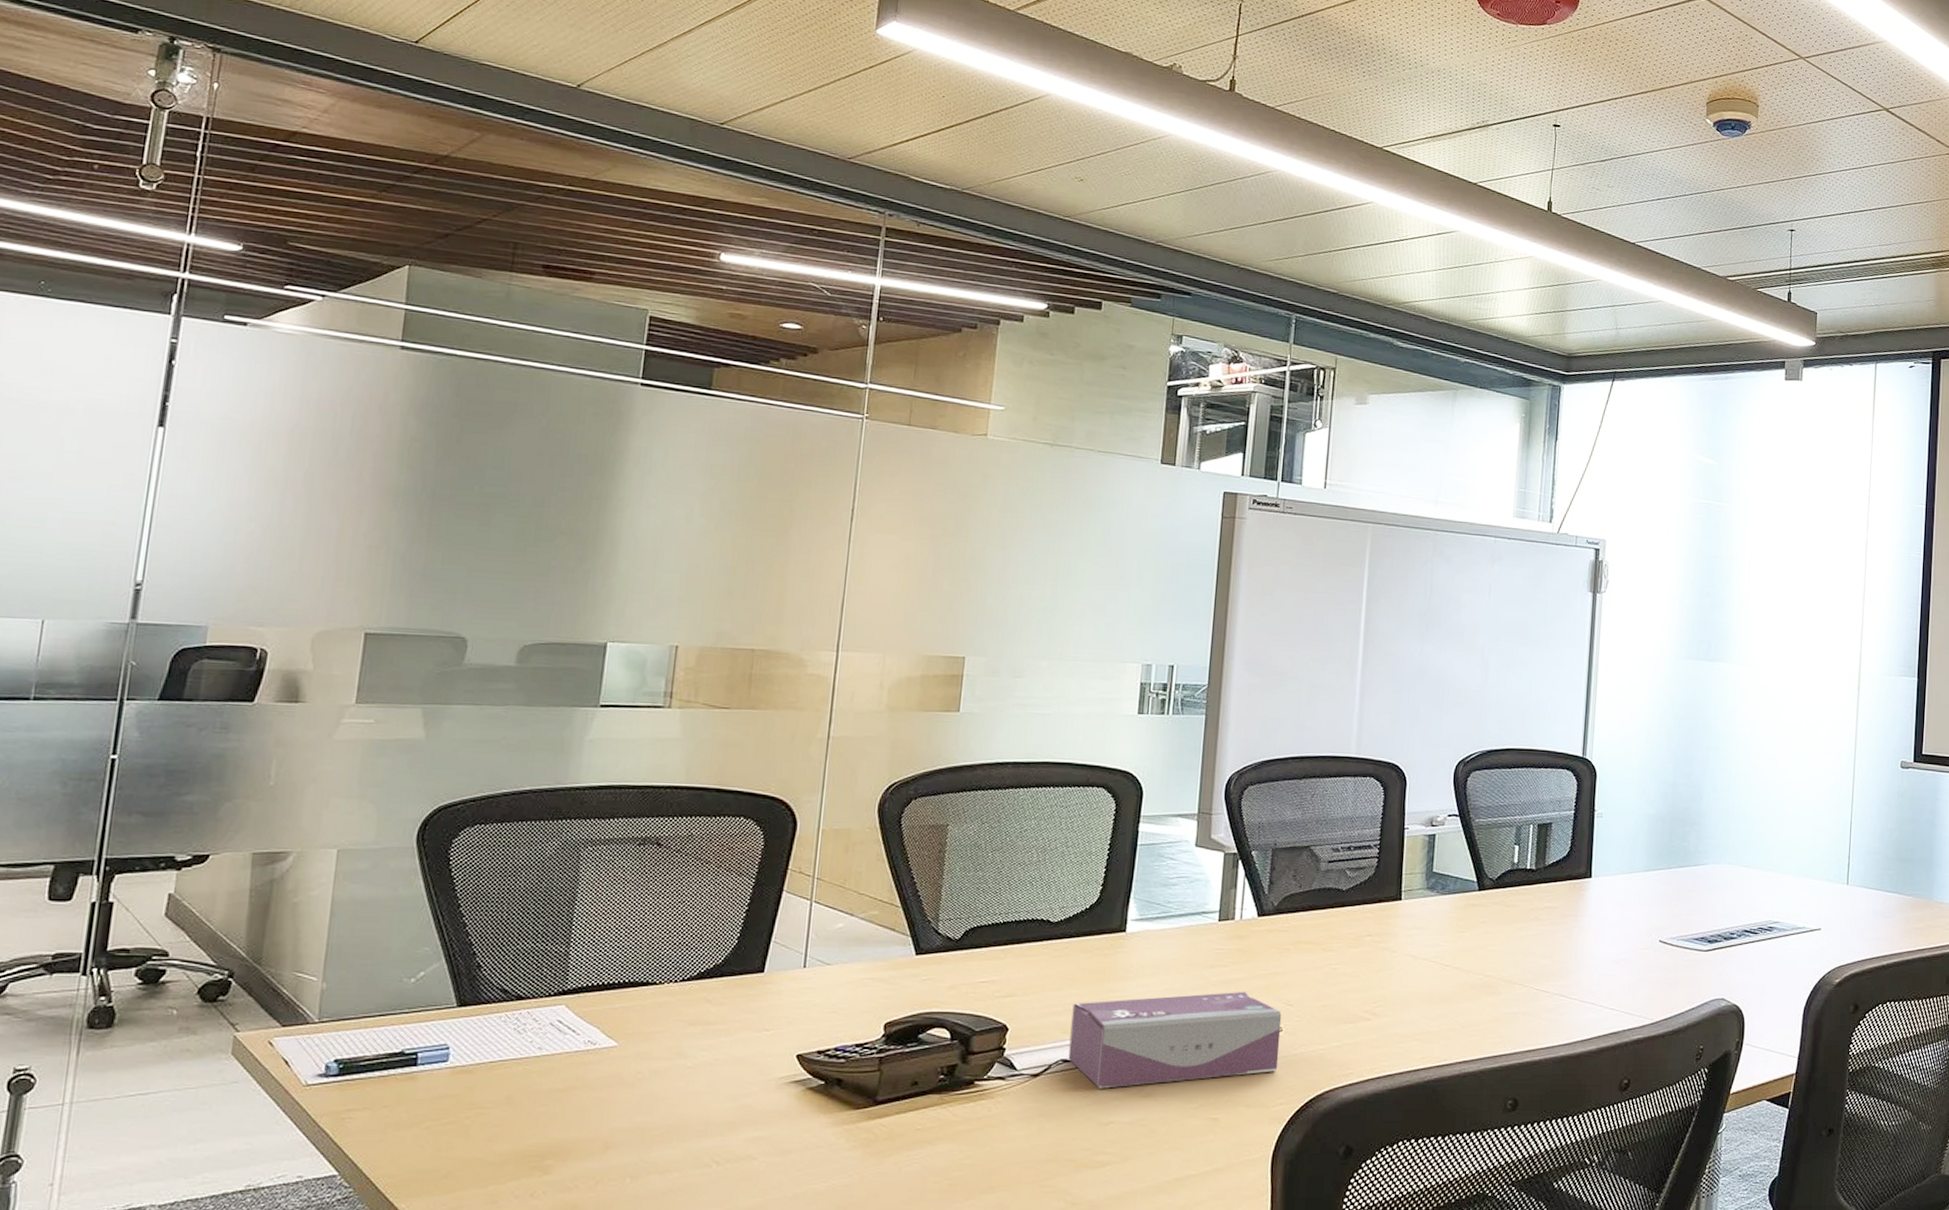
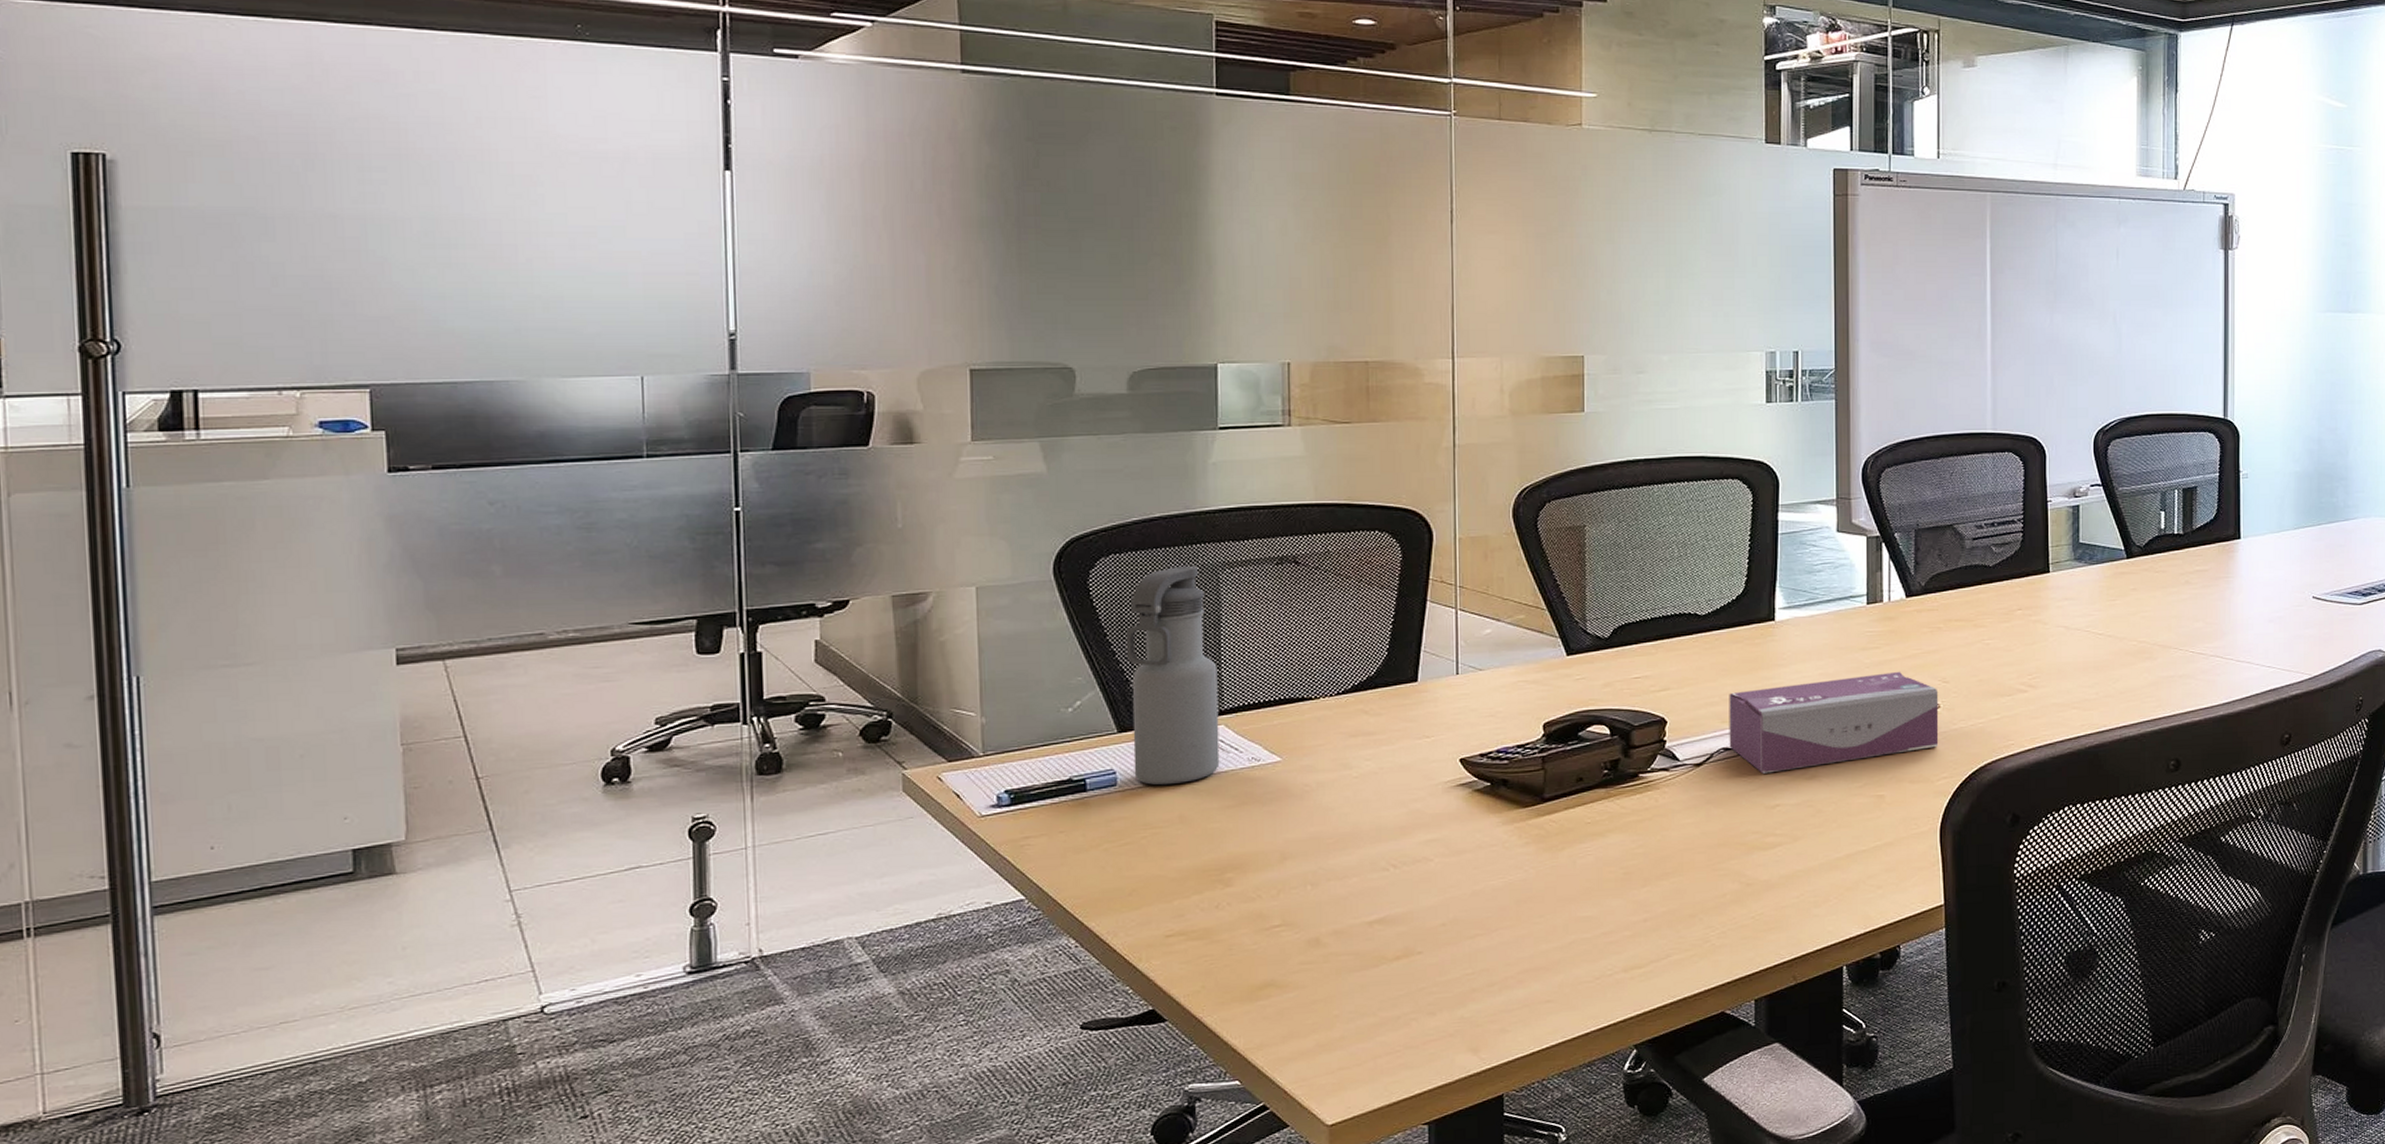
water bottle: none [467,841,566,1064] -> present [1125,566,1220,786]

